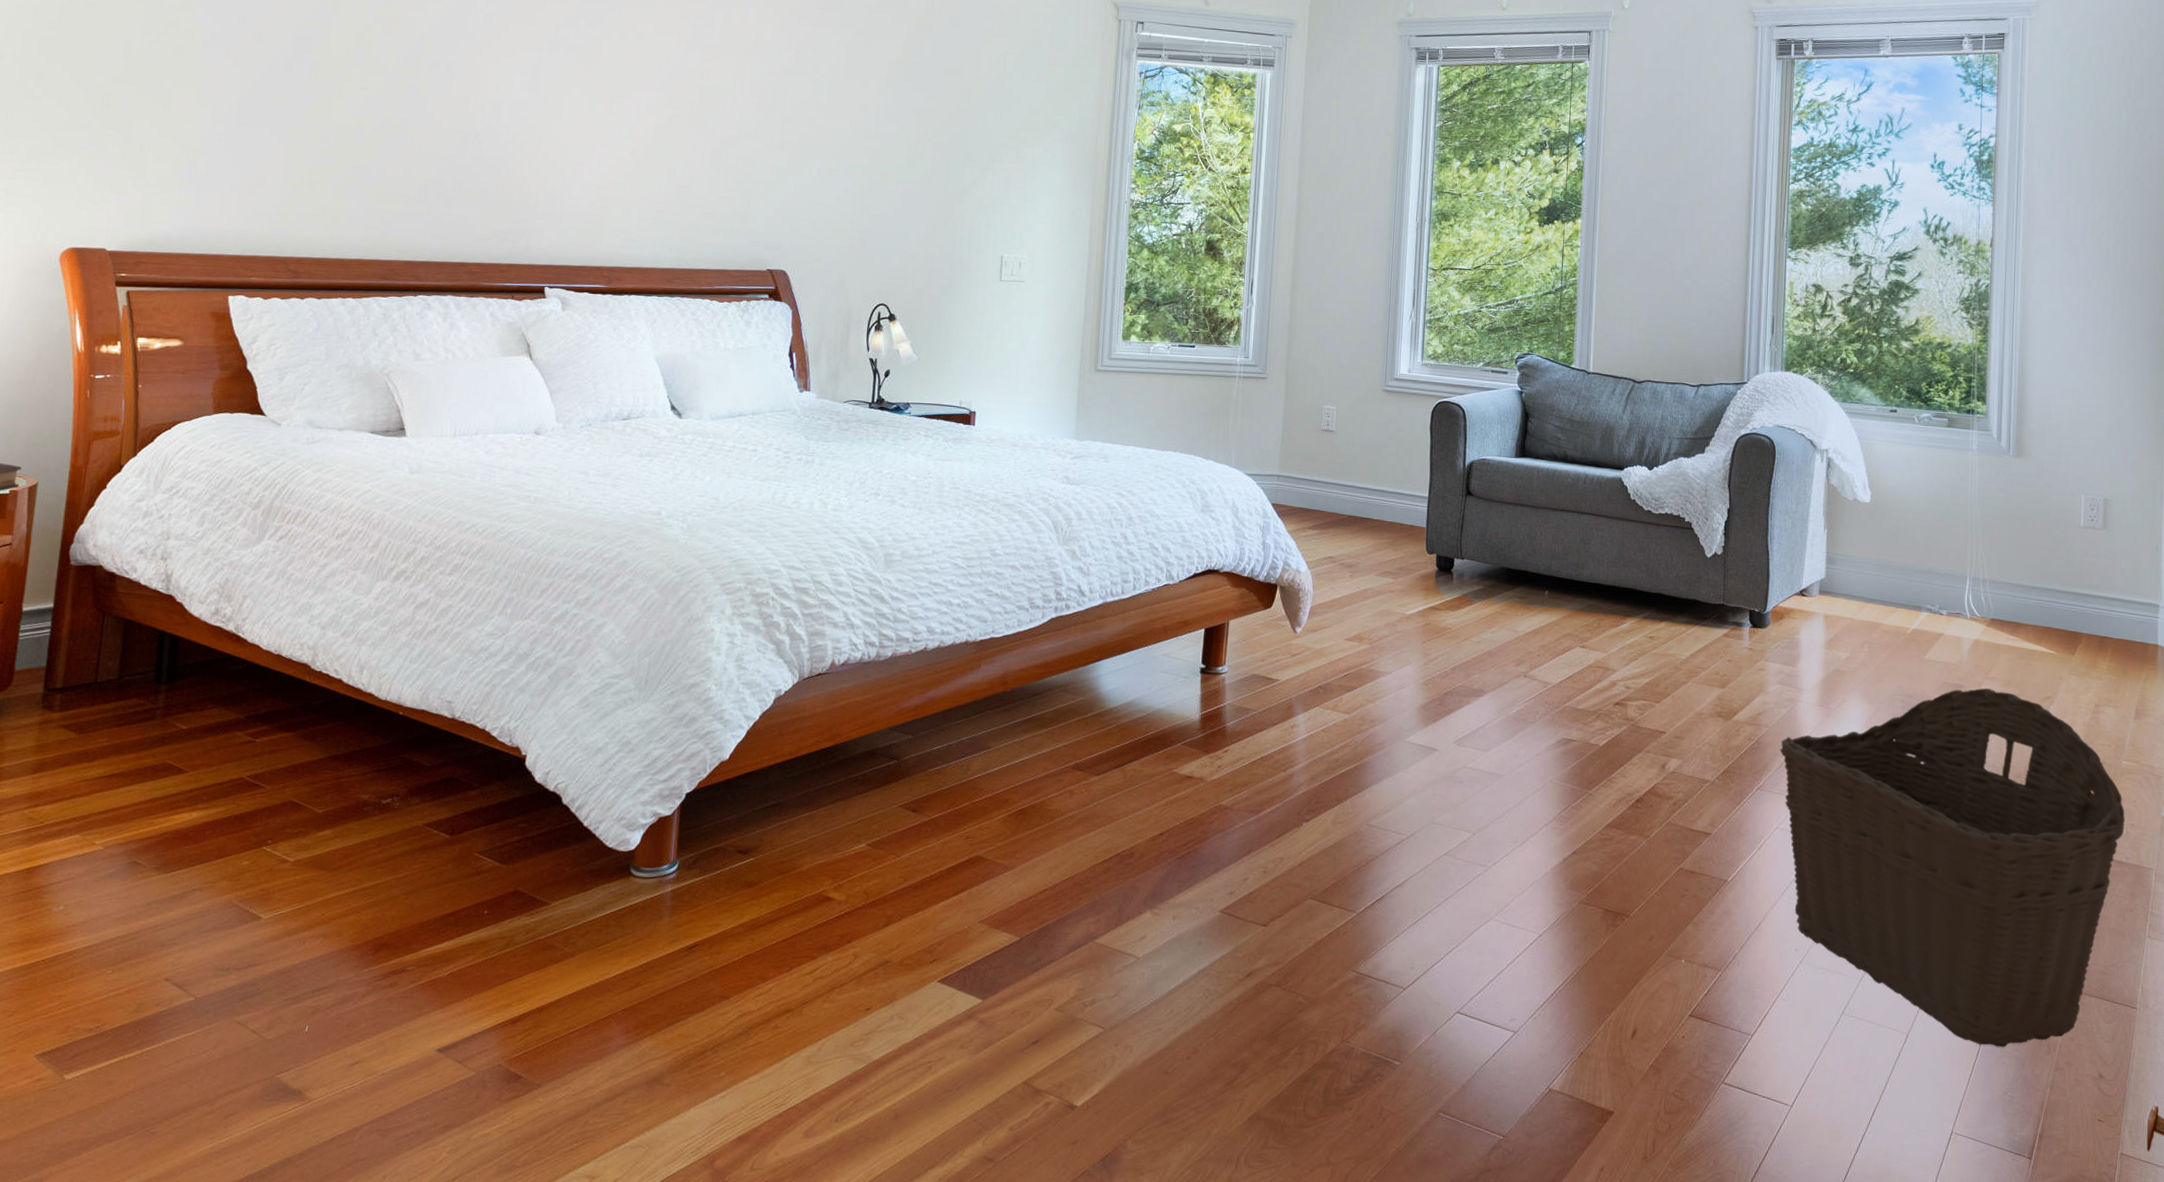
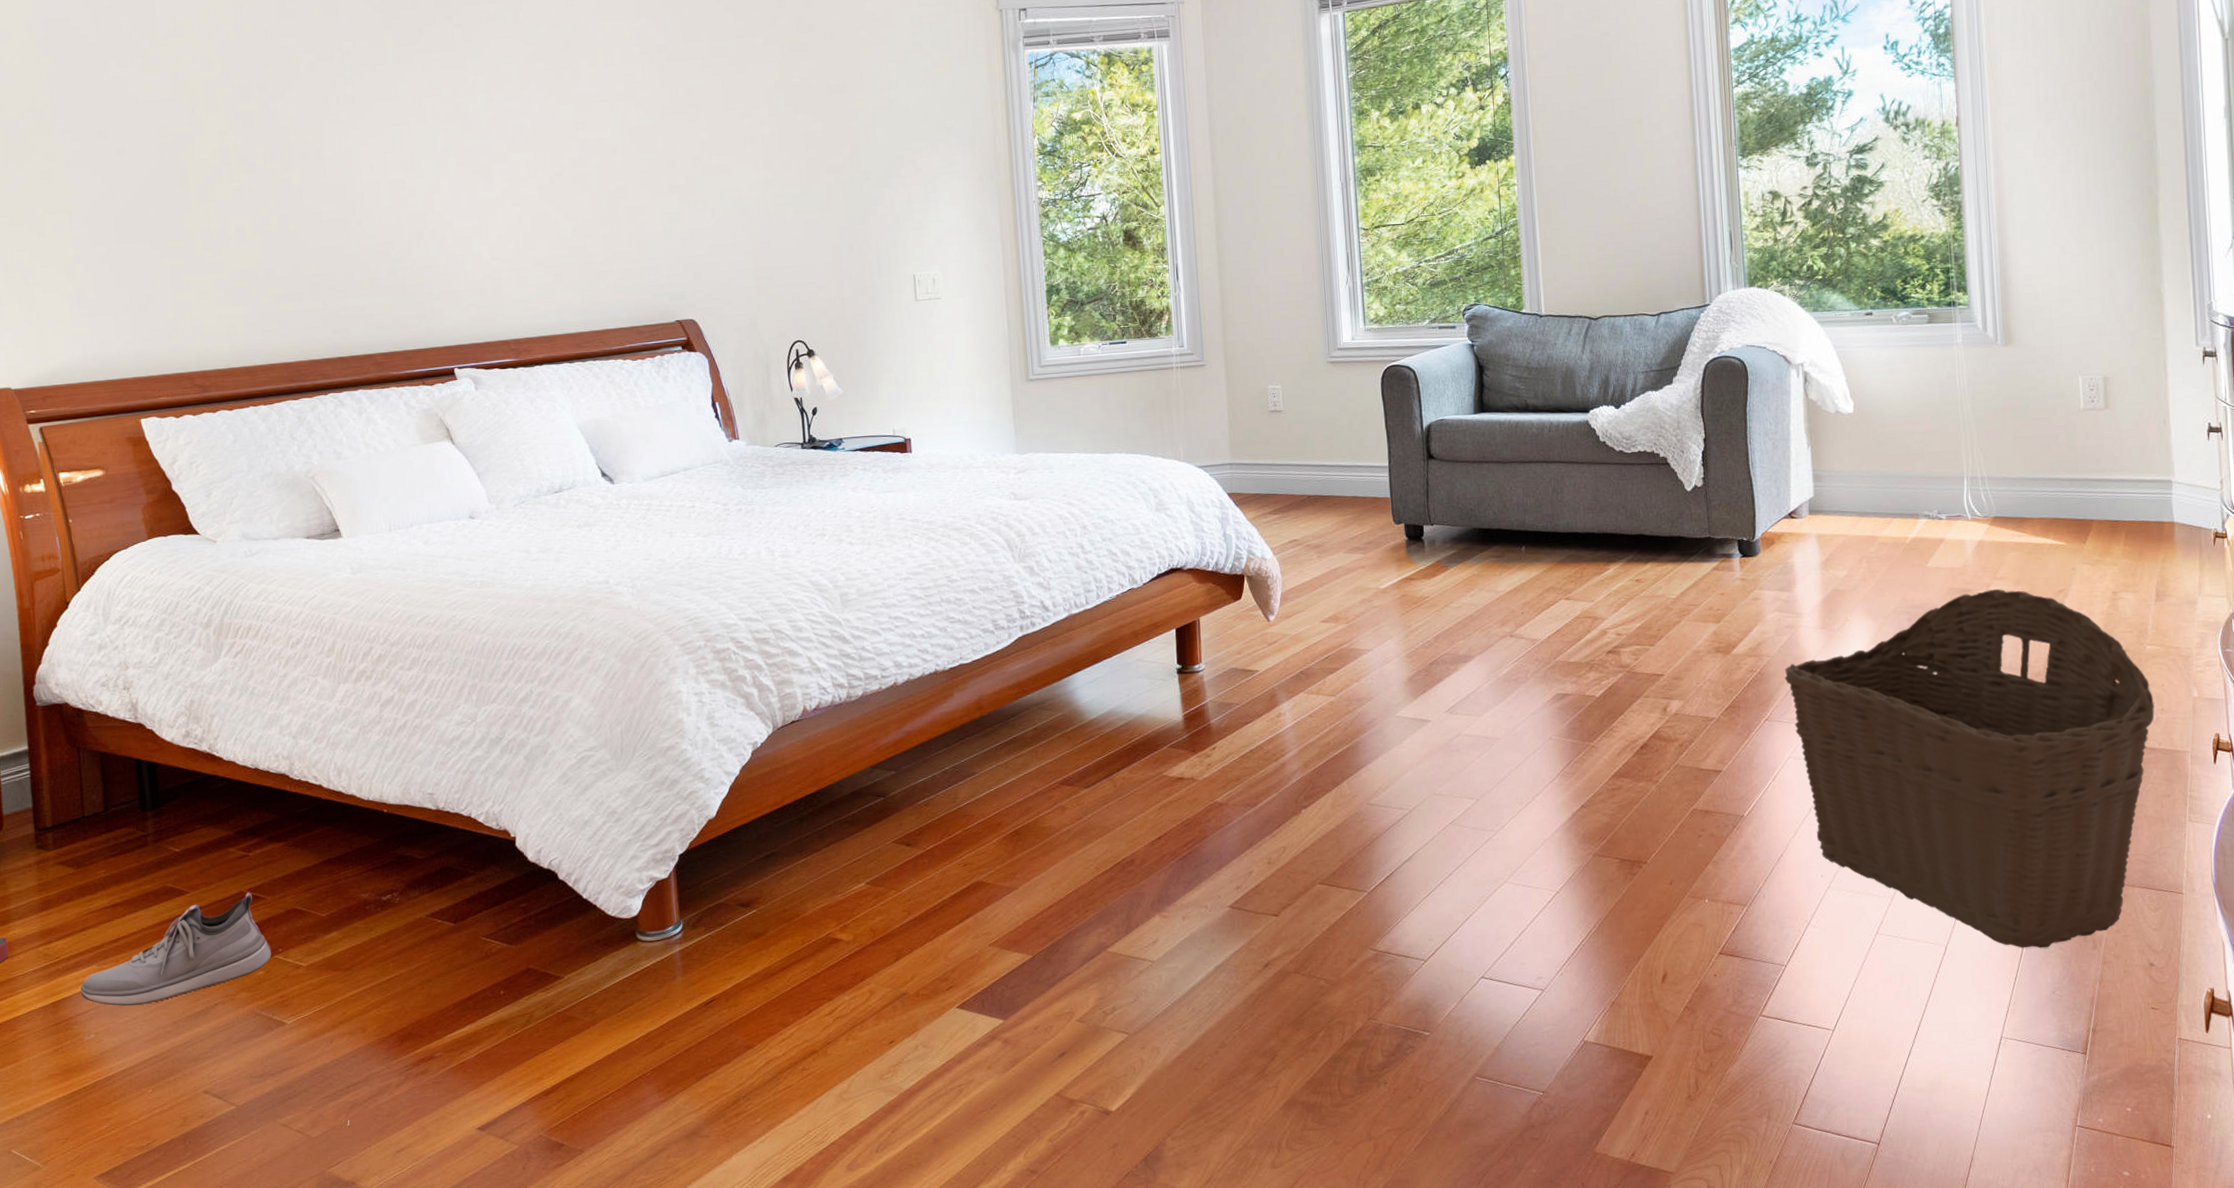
athletic shoe: none [57,779,261,881] -> present [79,892,272,1006]

